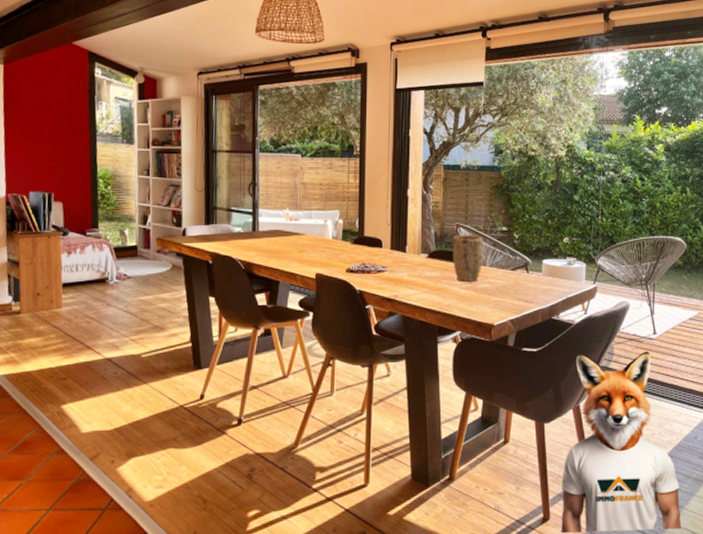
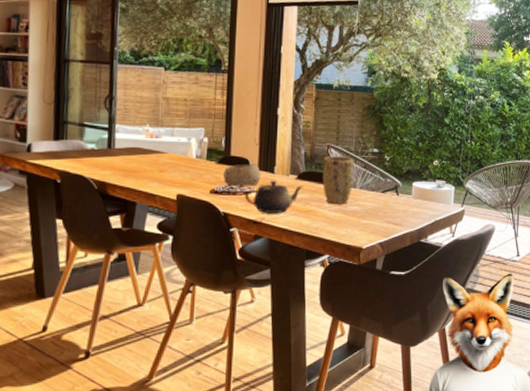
bowl: none [358,243,393,265] -> present [224,163,260,186]
teapot: none [378,259,435,291] -> present [245,180,305,213]

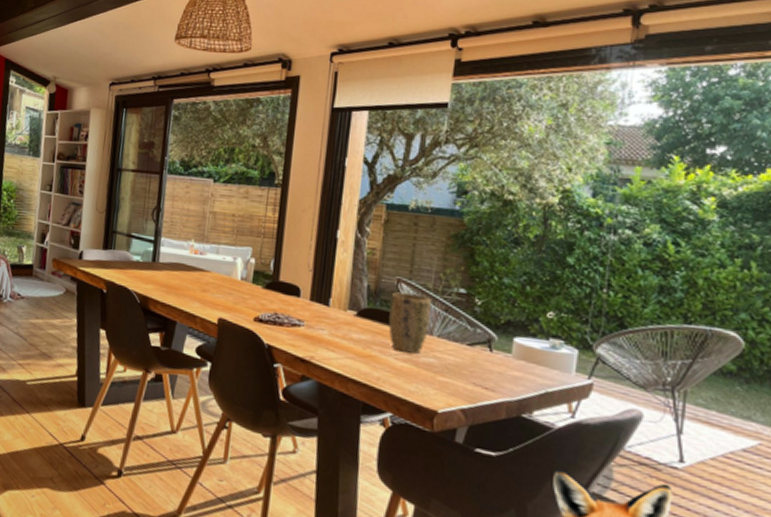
bowl: present [224,163,260,186] -> none [270,291,313,319]
teapot: present [245,180,305,213] -> none [292,313,365,354]

